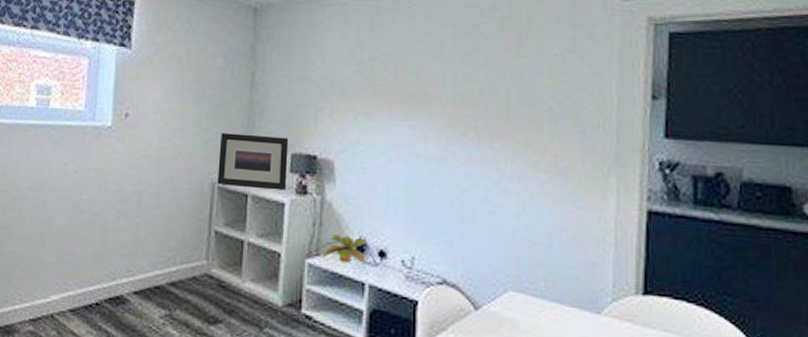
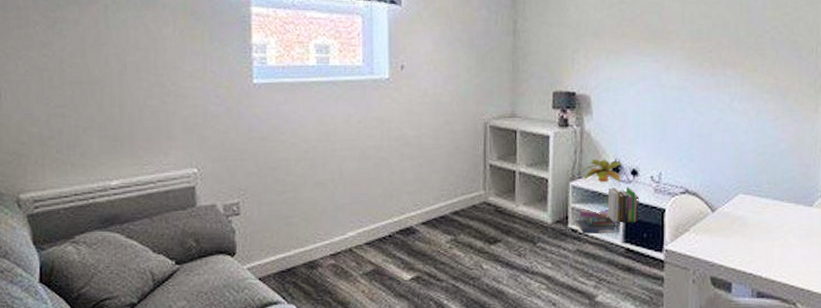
picture frame: present [217,133,289,190] -> none [489,77,550,125]
books: none [309,289,358,326] -> present [575,206,615,234]
books: none [348,269,387,315] -> present [607,186,639,223]

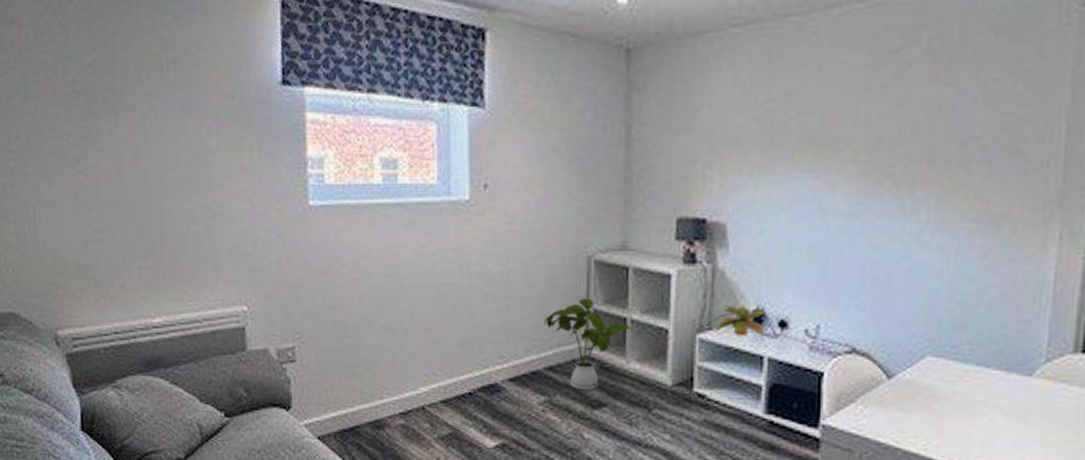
house plant: none [450,156,521,230] -> present [544,299,634,391]
books: present [575,206,615,234] -> none [702,366,756,403]
books: present [607,186,639,223] -> none [745,341,788,389]

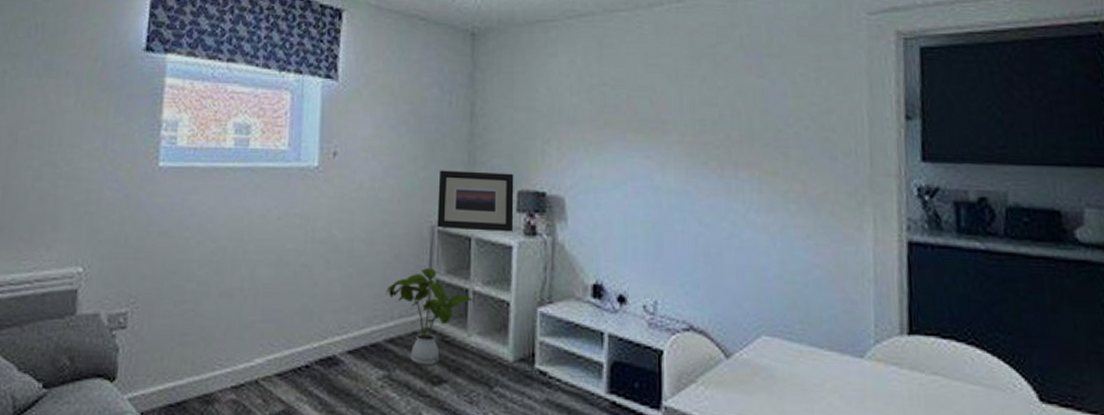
picture frame: none [594,199,673,260] -> present [437,170,514,232]
plant: present [712,306,766,335] -> none [553,279,605,310]

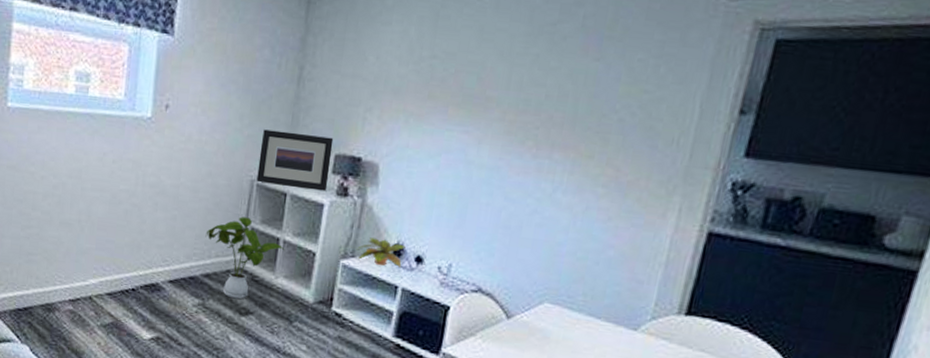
plant: none [553,279,605,310] -> present [356,237,406,268]

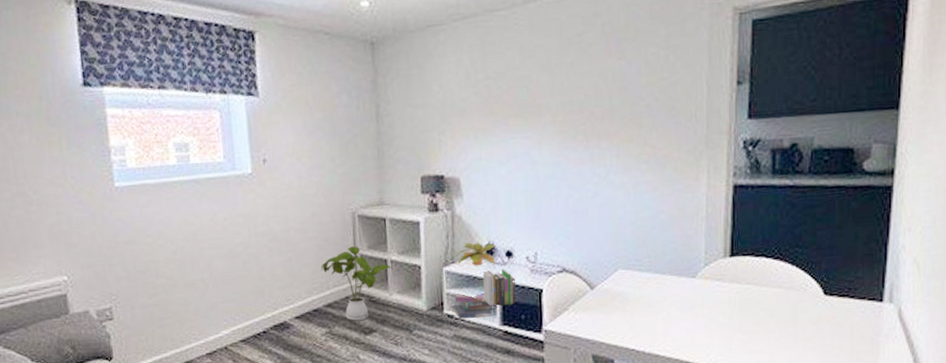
picture frame: present [256,129,334,191] -> none [355,162,419,214]
books: none [340,289,388,326] -> present [450,290,493,319]
books: none [379,272,420,317] -> present [482,268,516,306]

